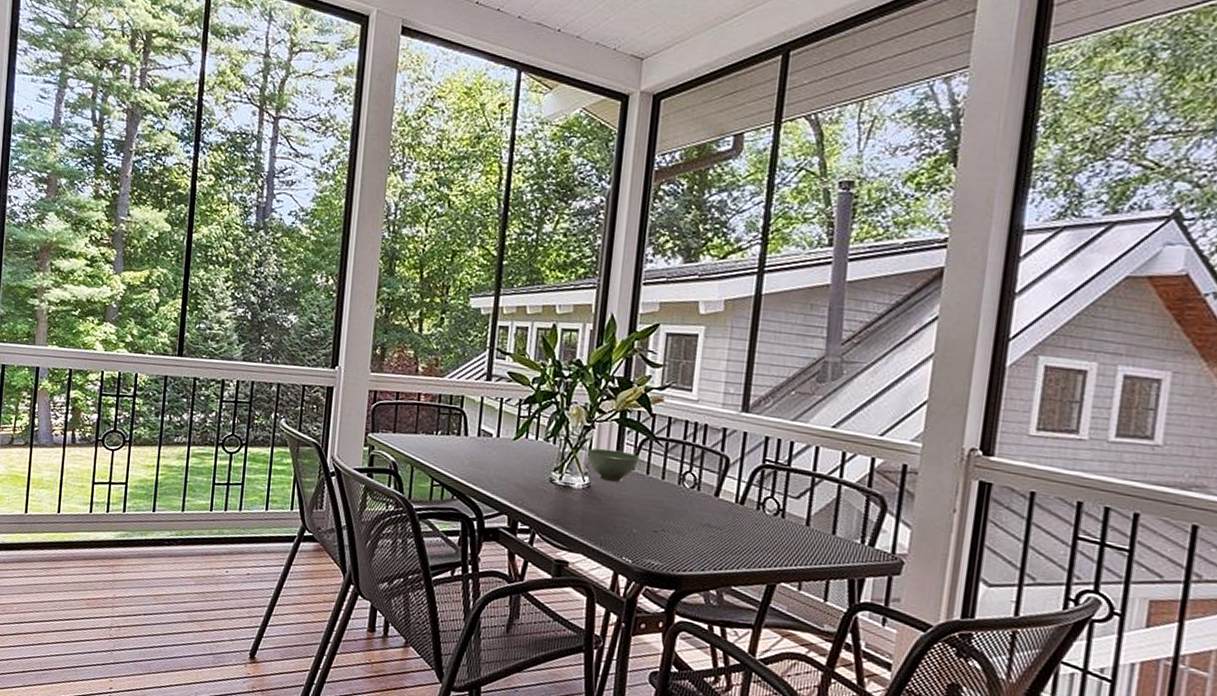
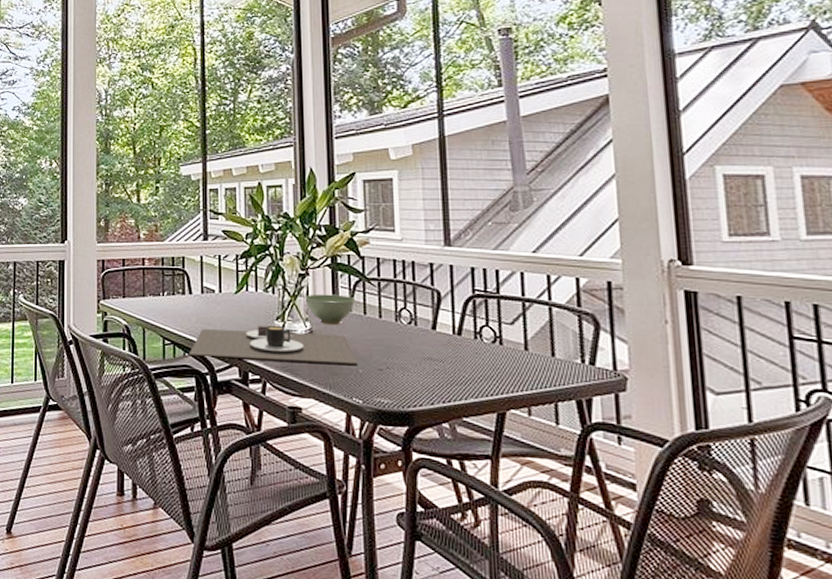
place setting: none [457,473,633,525] -> present [189,324,358,366]

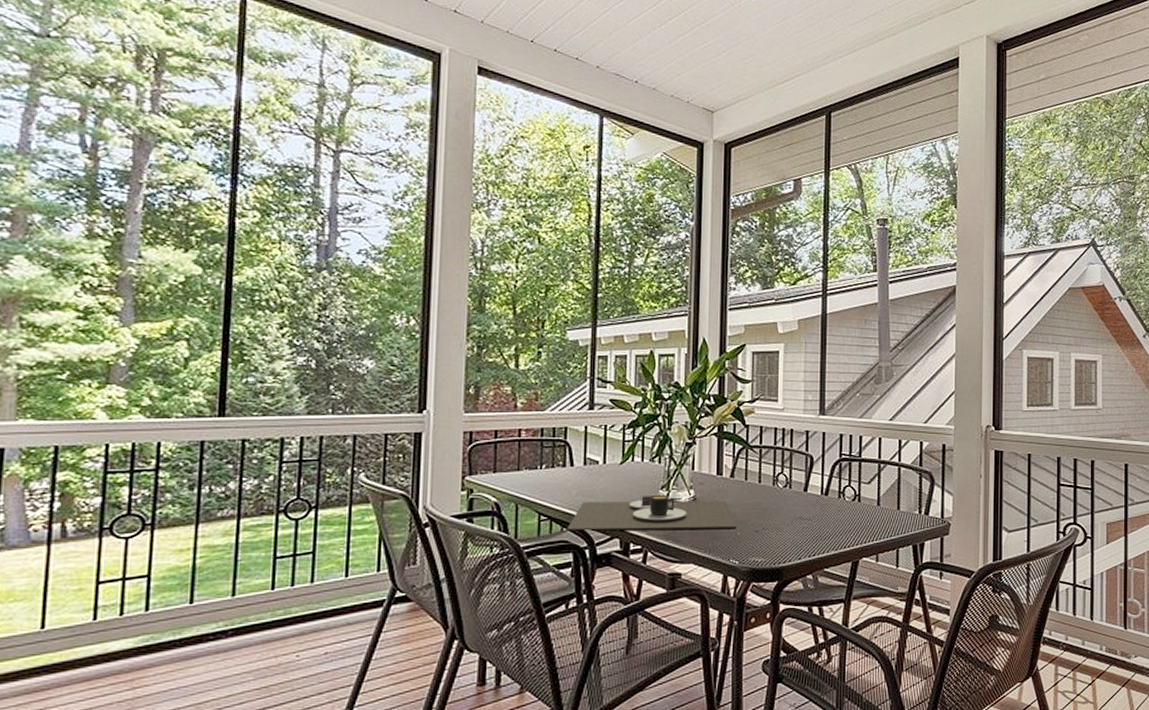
bowl: present [305,294,356,326] -> none [690,462,739,492]

